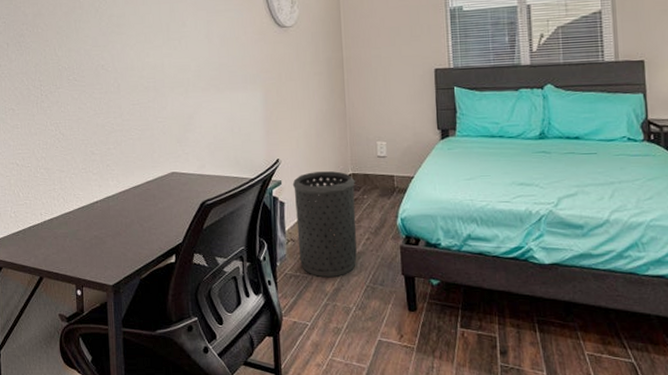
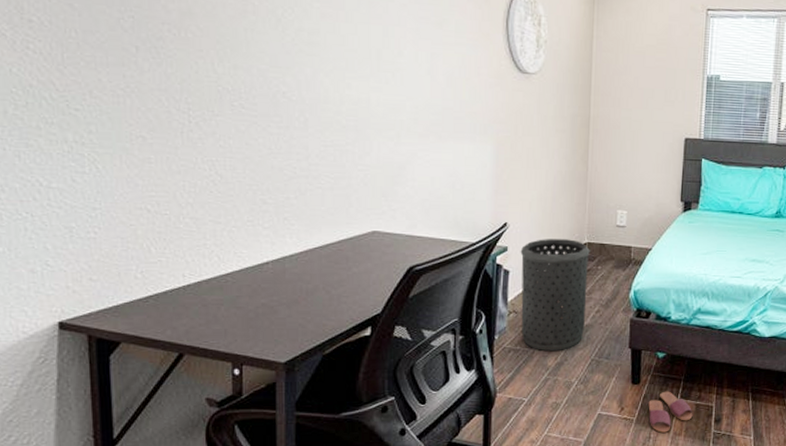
slippers: none [427,319,476,363] -> present [648,391,693,433]

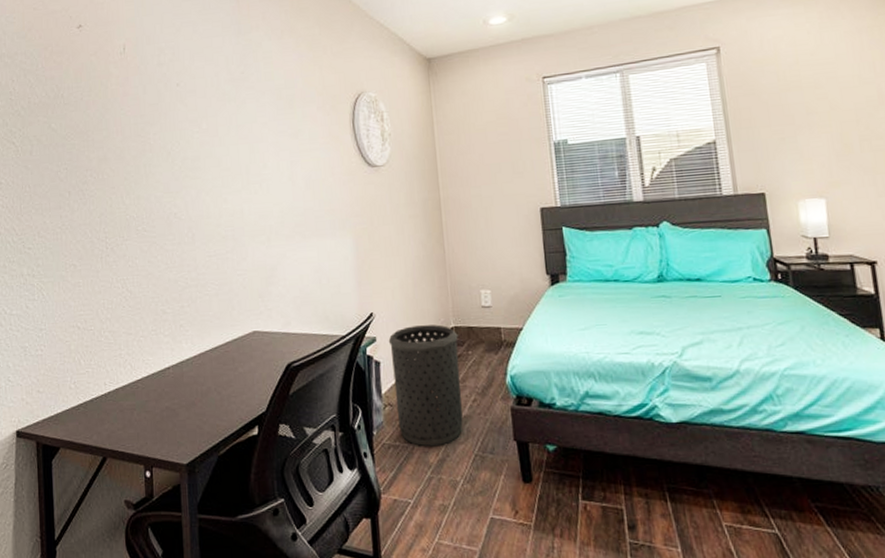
slippers: present [648,391,693,433] -> none [545,491,601,542]

